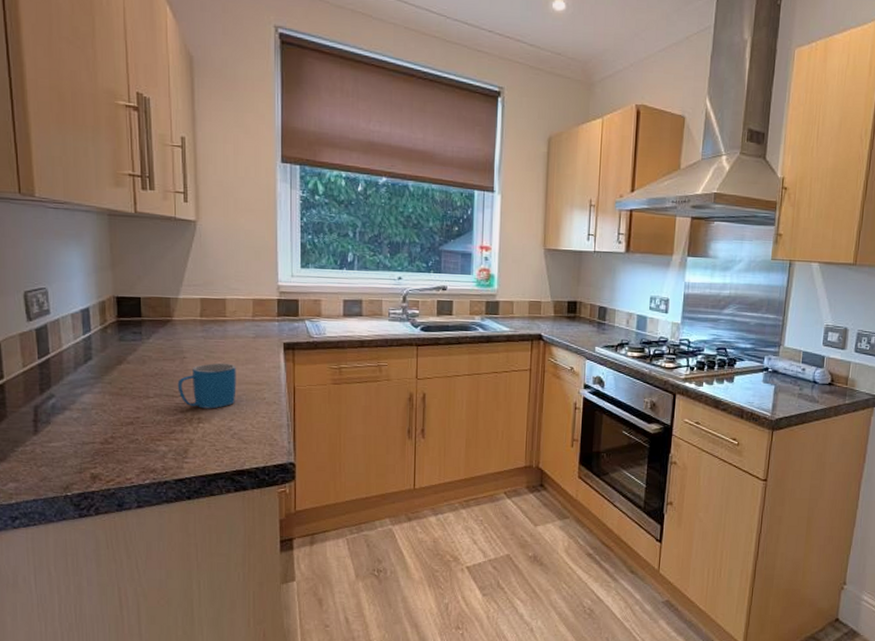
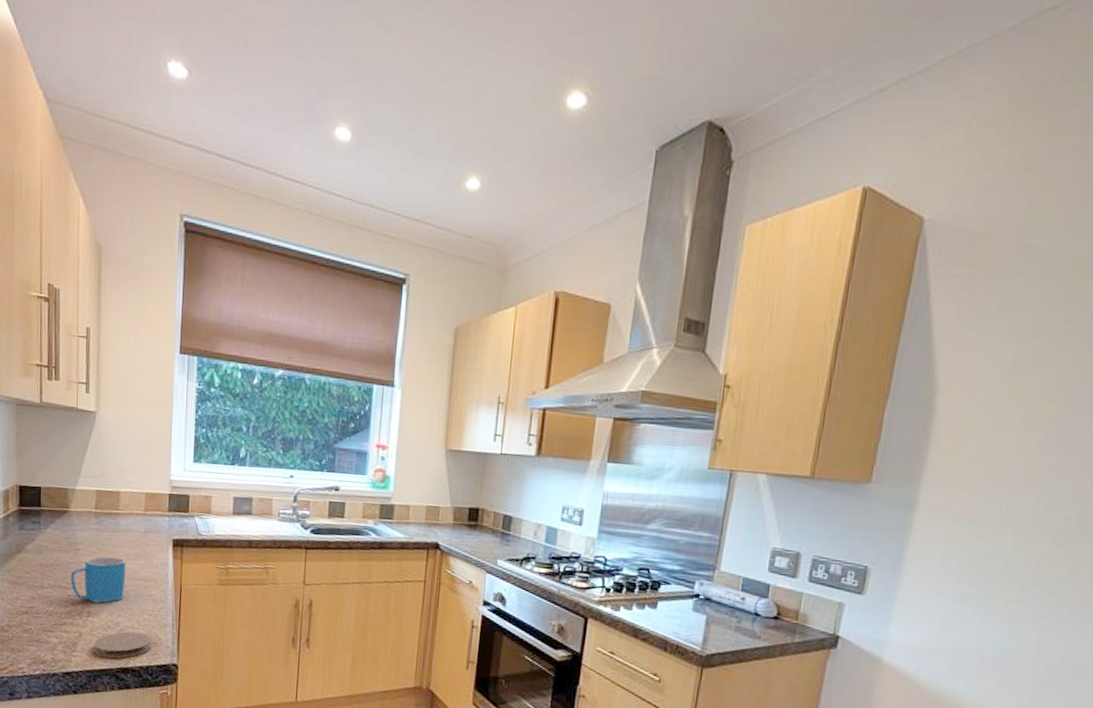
coaster: none [206,435,267,462] -> present [94,631,152,659]

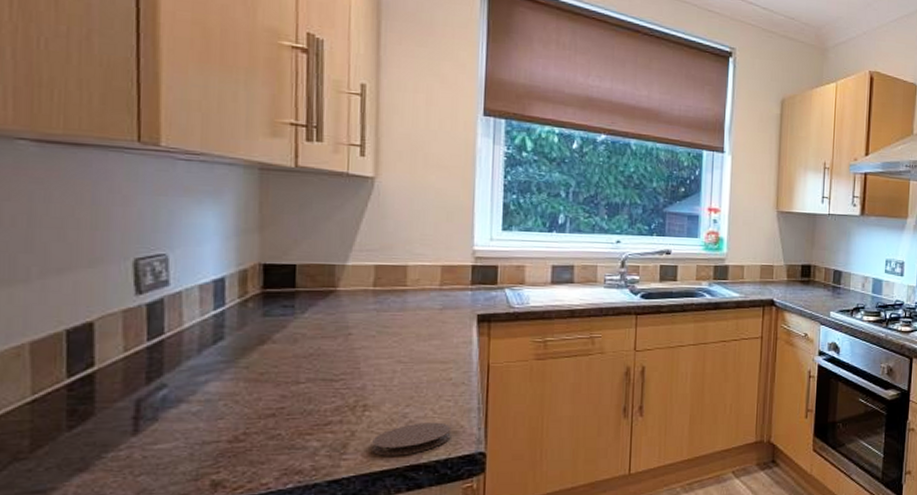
mug: present [70,556,126,603] -> none [338,339,417,394]

